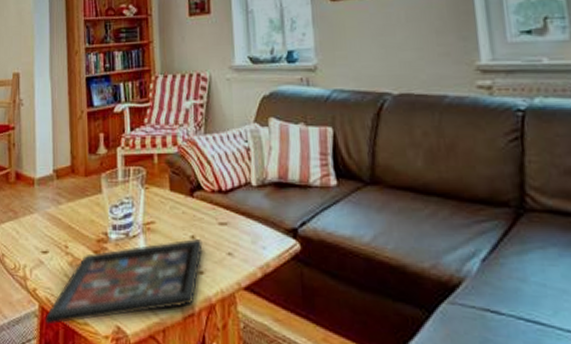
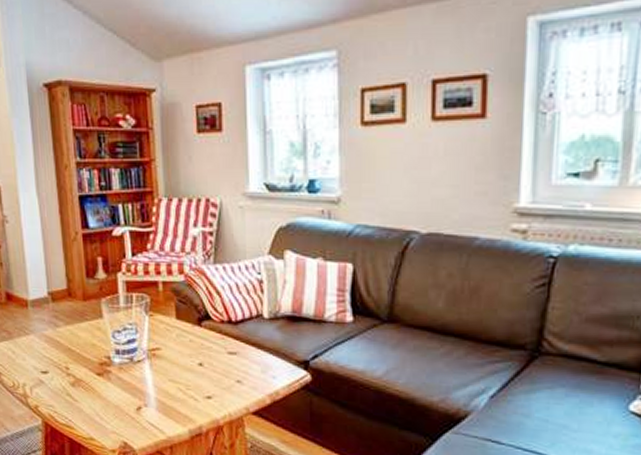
decorative tray: present [45,239,203,325] -> none [49,366,211,438]

